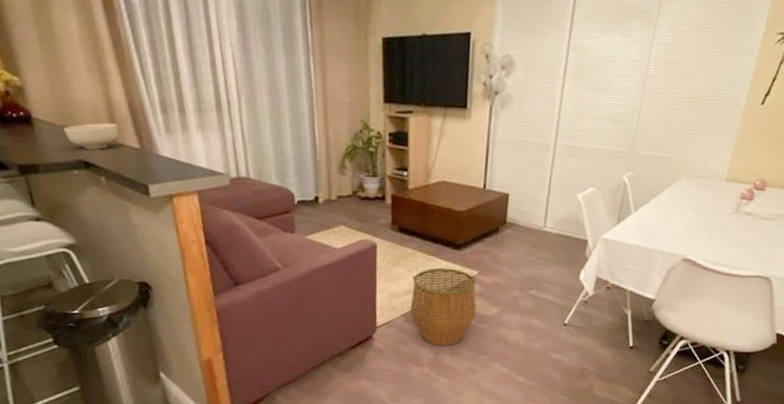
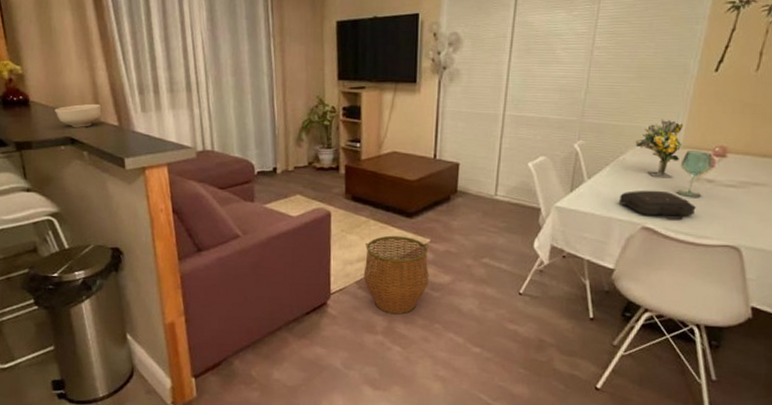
laptop bag: none [662,222,734,252] -> present [618,190,696,221]
bouquet: none [681,151,728,211] -> present [635,119,684,178]
wine glass: none [717,184,753,229] -> present [677,151,713,197]

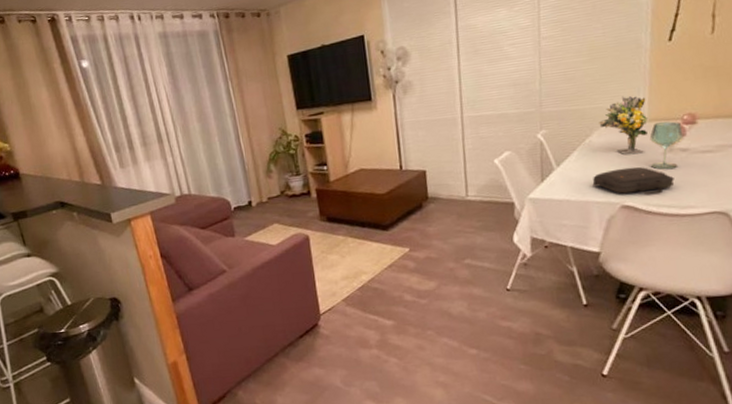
bowl: present [55,103,102,128] -> none [43,167,85,193]
basket: present [363,235,429,315] -> none [347,249,415,327]

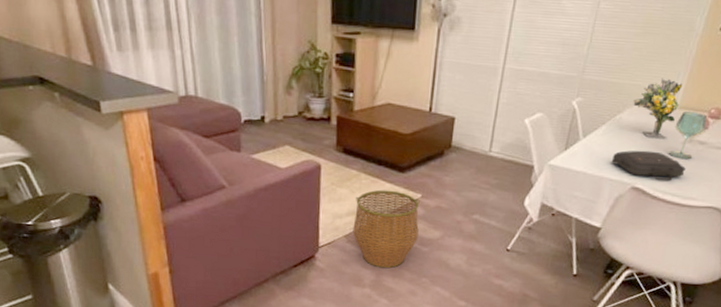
basket: none [347,249,415,327] -> present [352,189,420,269]

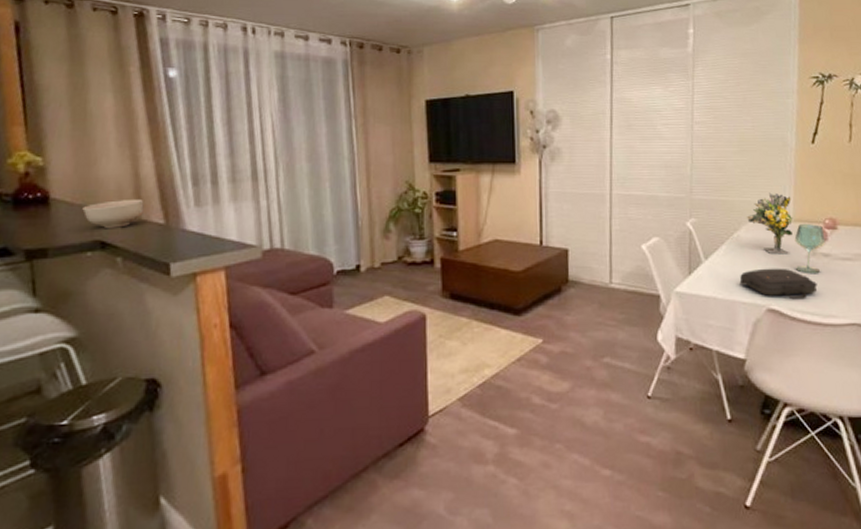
bowl: none [20,39,73,67] -> present [82,198,144,229]
basket: present [352,189,420,269] -> none [467,337,545,437]

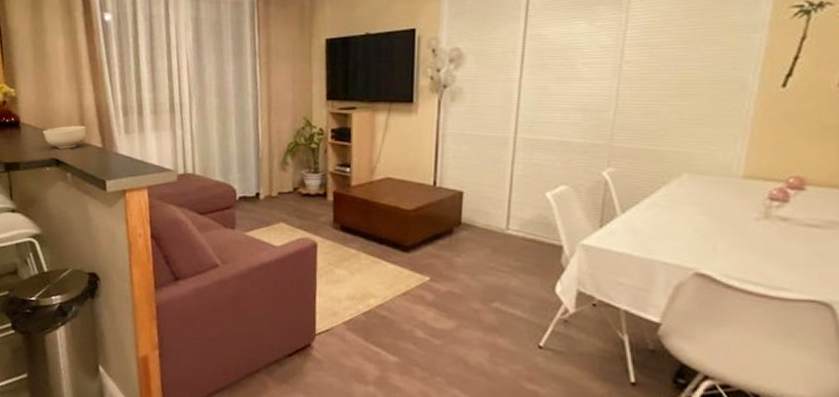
laptop bag: present [739,268,818,300] -> none [662,227,767,267]
bouquet: present [747,192,794,255] -> none [681,143,744,215]
wine glass: present [794,224,826,273] -> none [740,181,786,239]

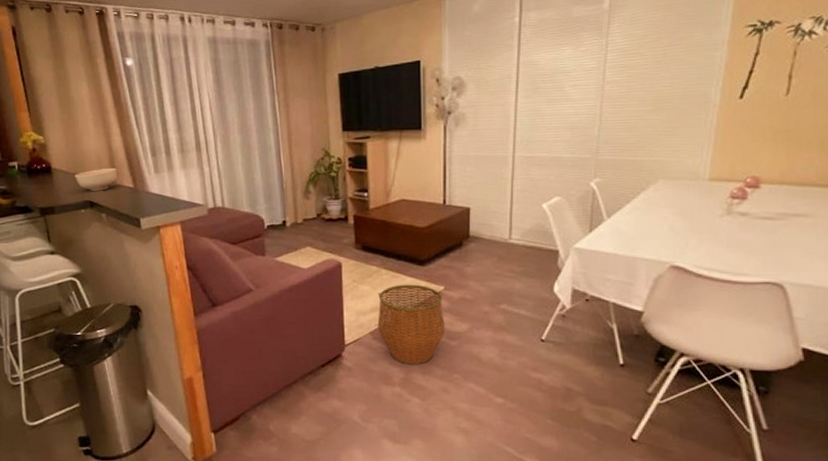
basket: none [353,271,429,364] -> present [377,284,445,365]

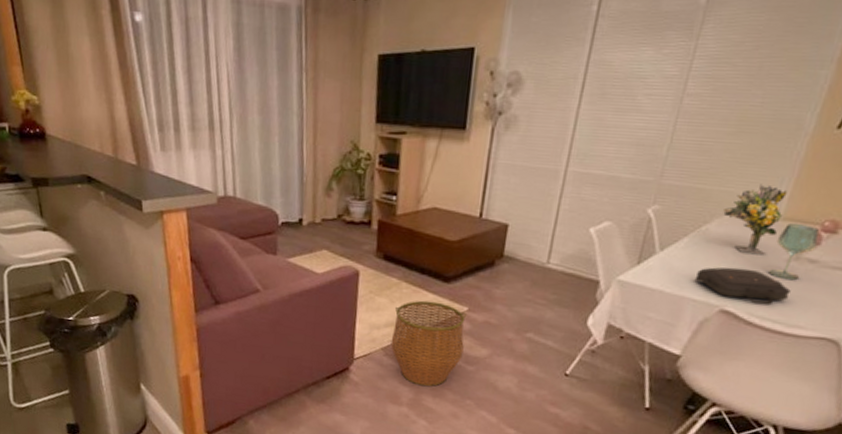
bowl: present [75,167,118,192] -> none [72,139,119,166]
laptop bag: none [643,226,730,258] -> present [694,267,791,306]
bouquet: none [657,151,709,213] -> present [723,184,788,255]
wine glass: none [707,183,745,232] -> present [769,223,820,280]

